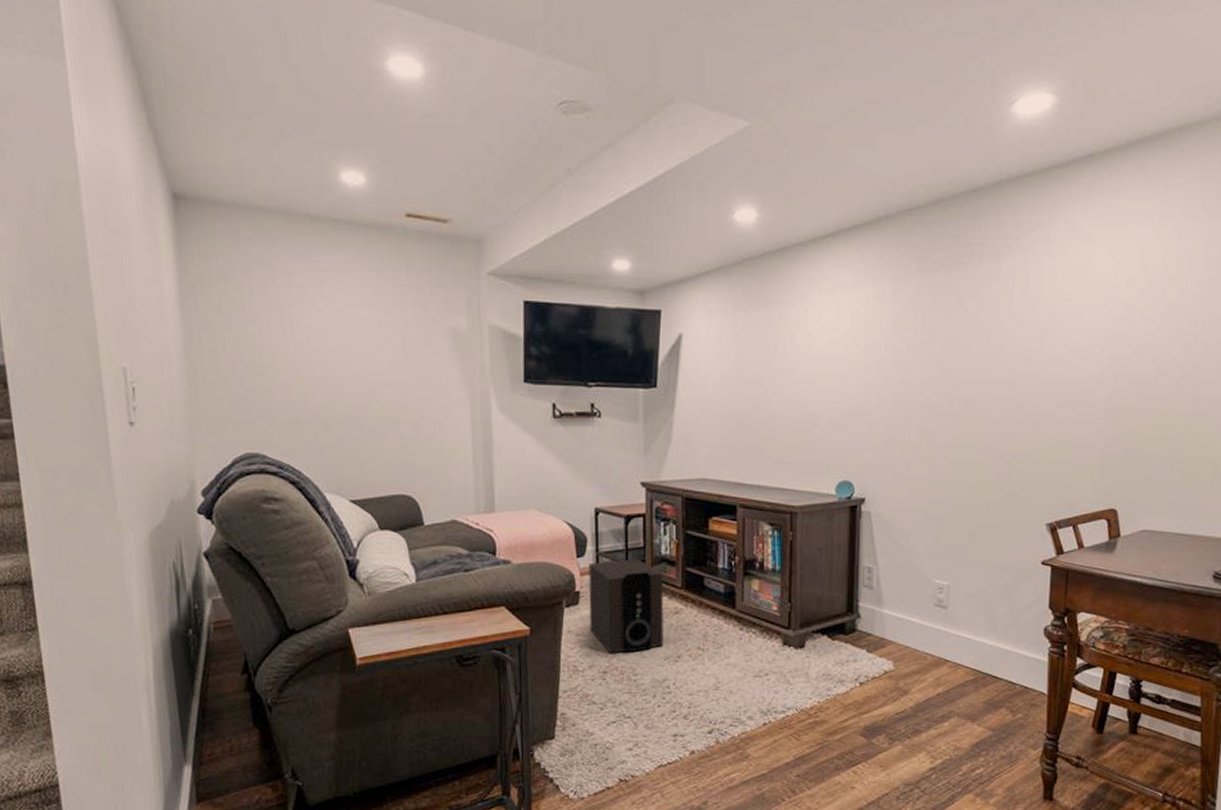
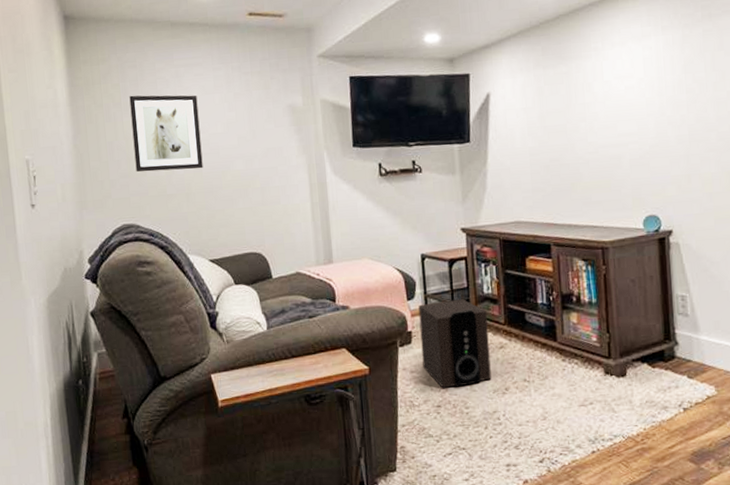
wall art: none [255,300,346,394] -> present [129,95,203,172]

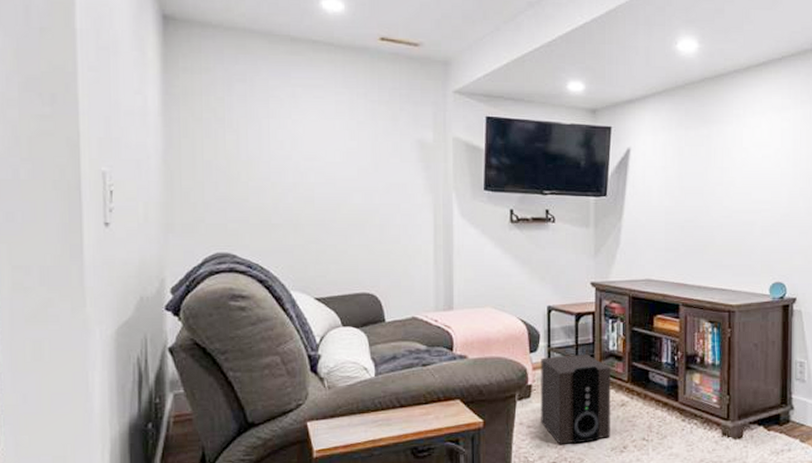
wall art: present [129,95,203,172] -> none [235,111,316,199]

